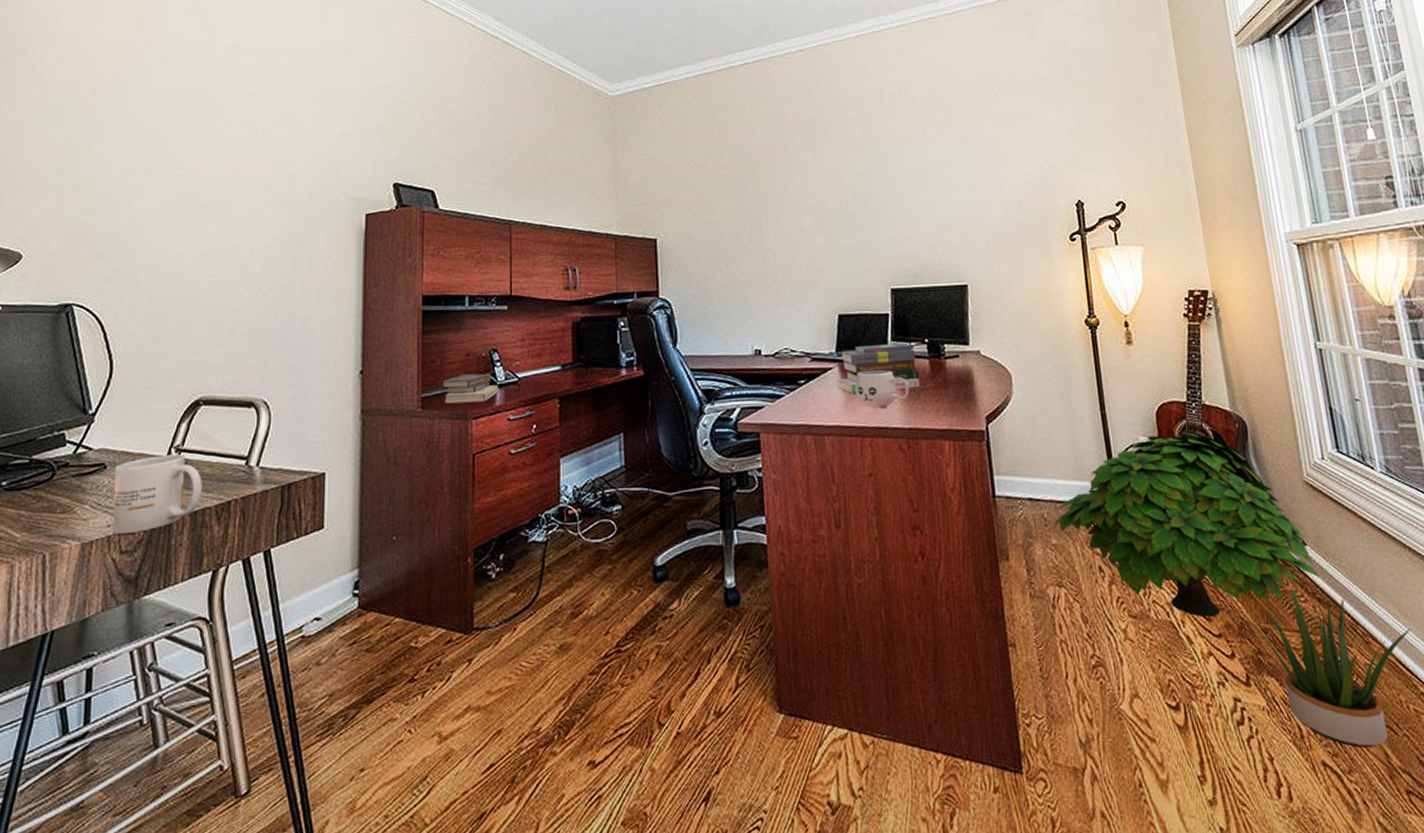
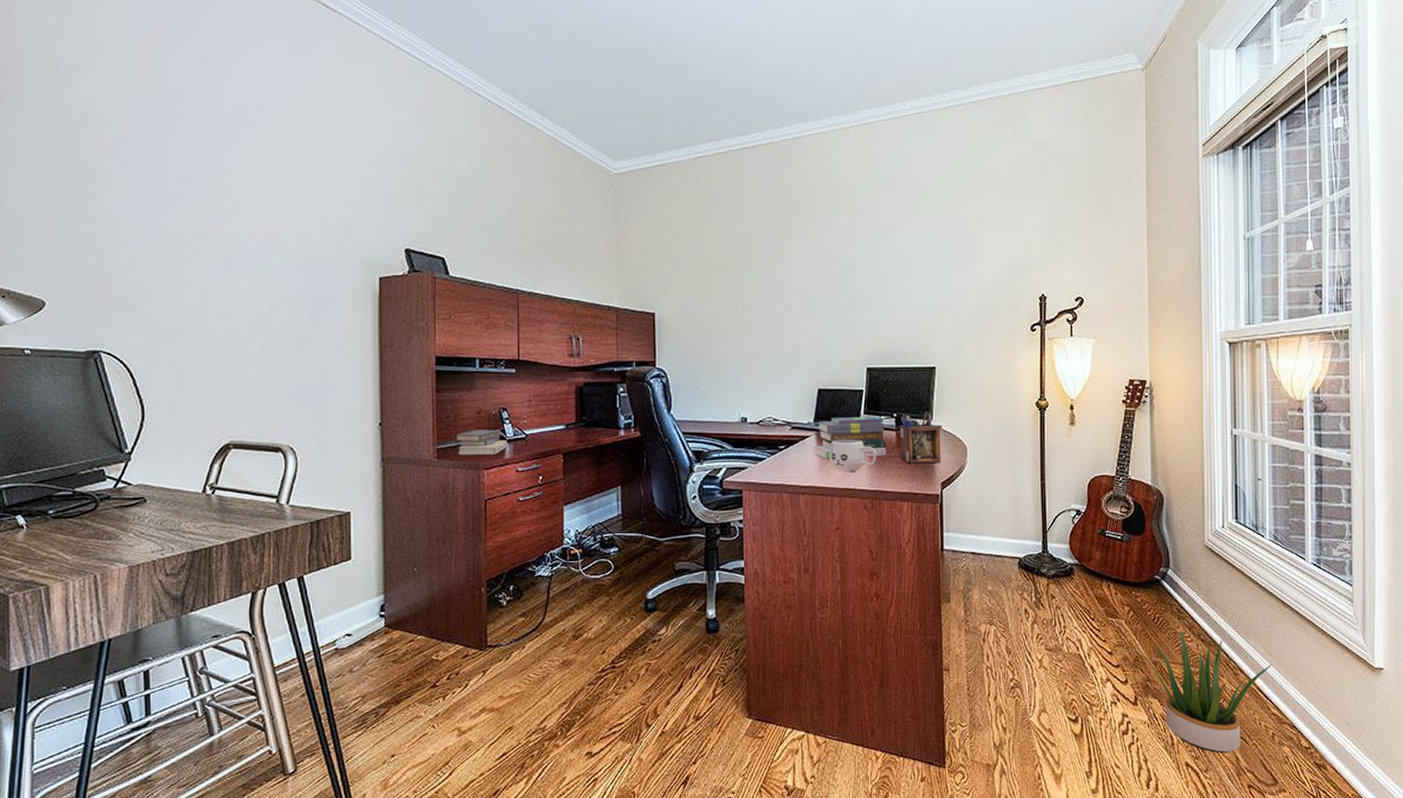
mug: present [112,454,202,534] -> none [154,491,237,559]
desk organizer: none [933,335,984,396] -> present [900,411,941,464]
plant: present [1053,428,1321,618] -> none [990,498,1206,652]

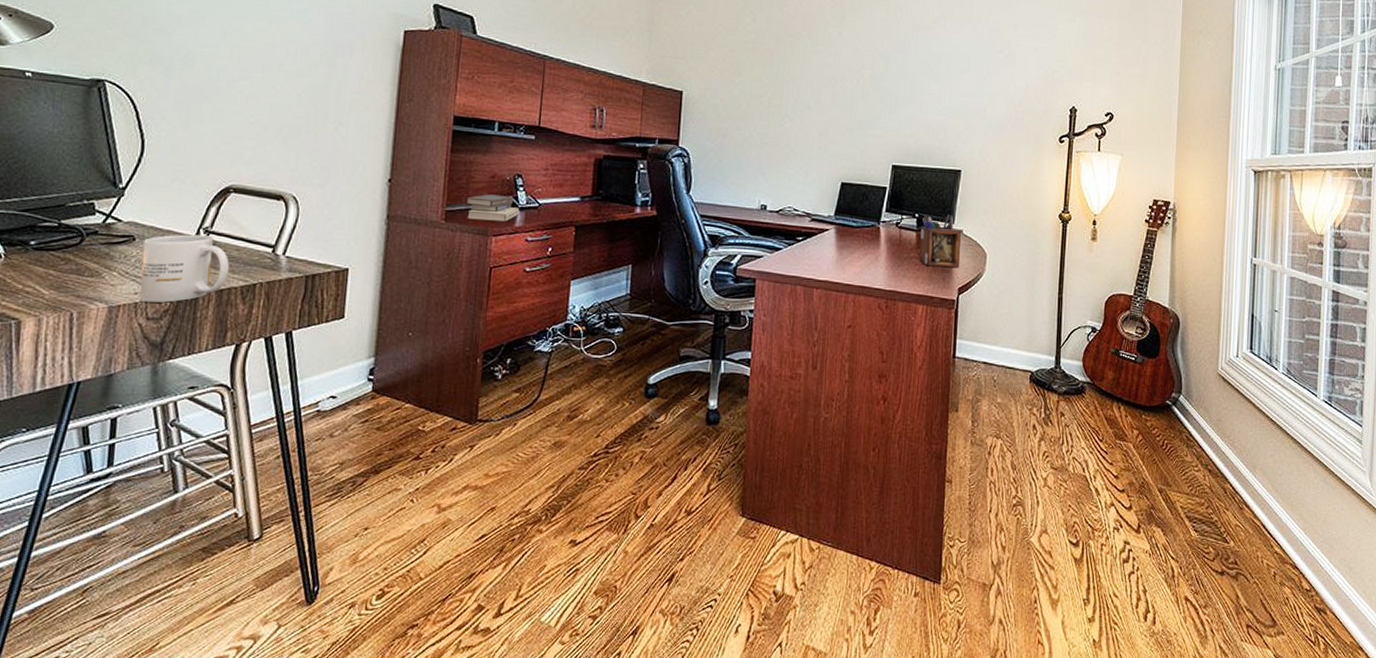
mug: none [154,491,237,559] -> present [139,234,229,303]
books: present [813,416,886,460] -> none [831,213,905,256]
mug: present [829,438,876,473] -> none [846,234,895,271]
potted plant: present [1136,630,1272,754] -> none [1143,459,1278,590]

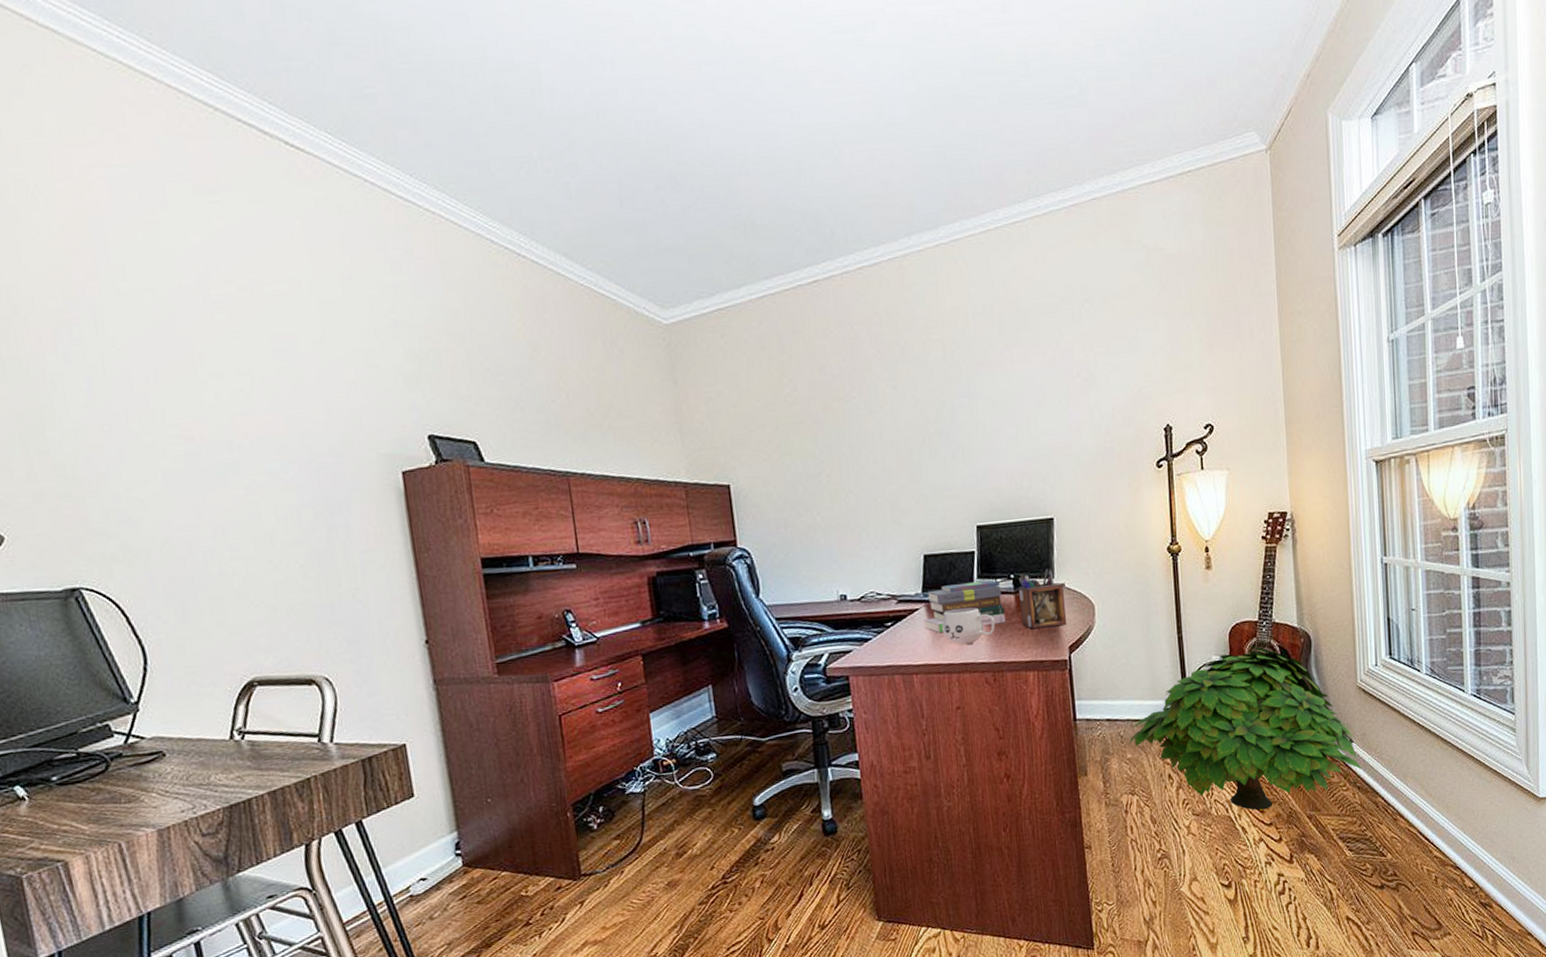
mug: present [139,234,229,303] -> none [175,736,277,819]
books: present [466,194,520,222] -> none [516,634,578,669]
books: none [831,213,905,256] -> present [923,579,1006,633]
mug: none [846,234,895,271] -> present [942,606,995,646]
plant: none [1000,318,1215,476] -> present [1128,646,1362,810]

